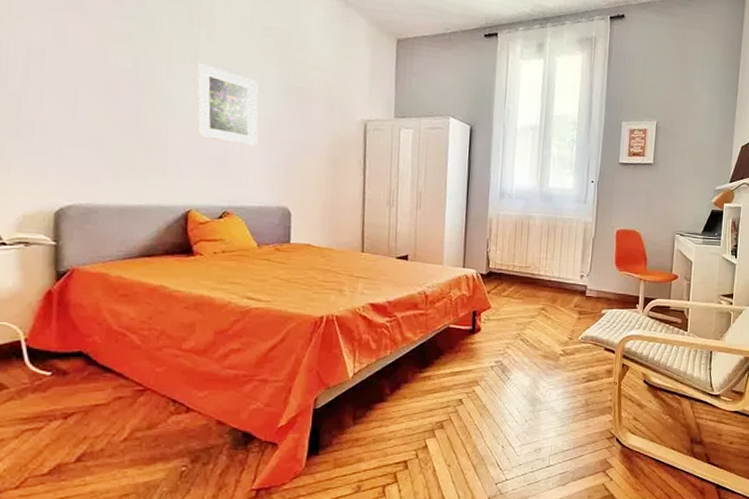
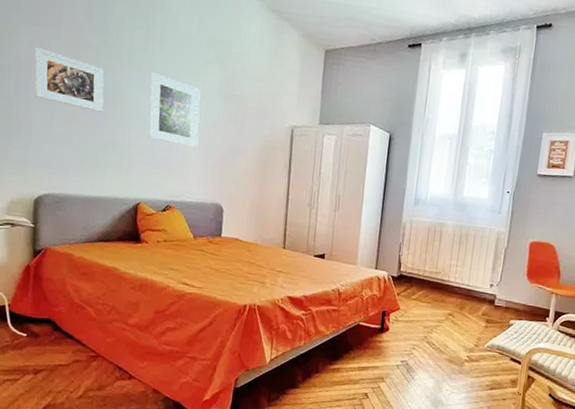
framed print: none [47,34,140,109] -> present [34,47,104,112]

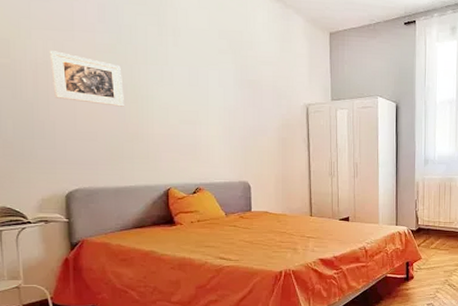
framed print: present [148,72,201,148] -> none [167,65,220,132]

